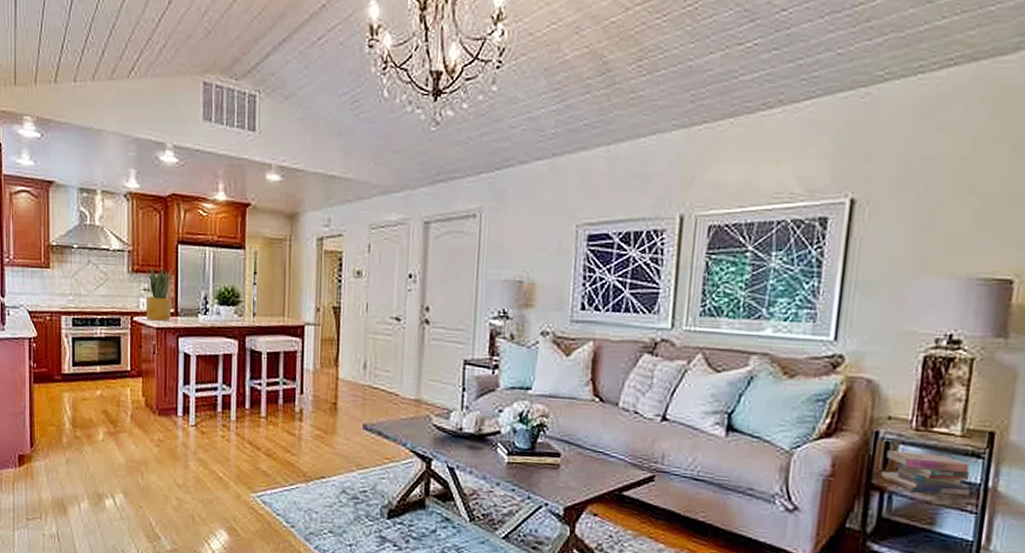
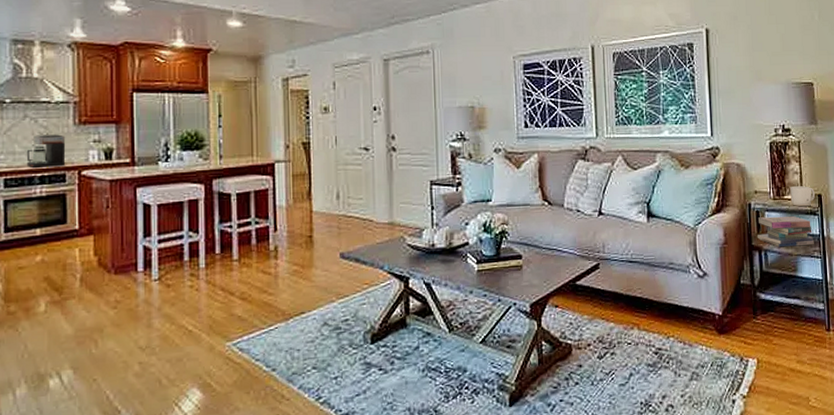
coffee maker: none [89,280,121,311] -> present [26,134,66,169]
planter: present [145,266,172,321] -> none [94,115,127,173]
mug: none [942,416,984,446] -> present [790,185,815,207]

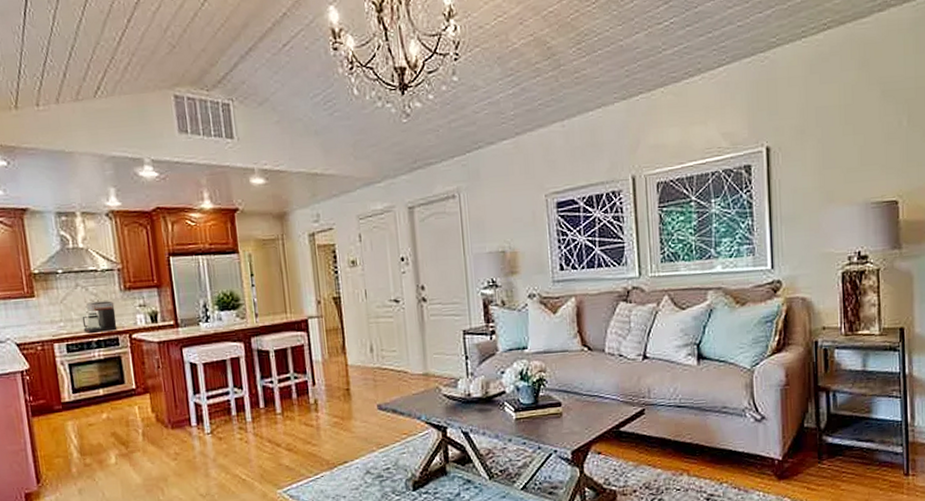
books: present [756,215,814,248] -> none [824,352,893,388]
mug: present [790,185,815,207] -> none [865,319,895,343]

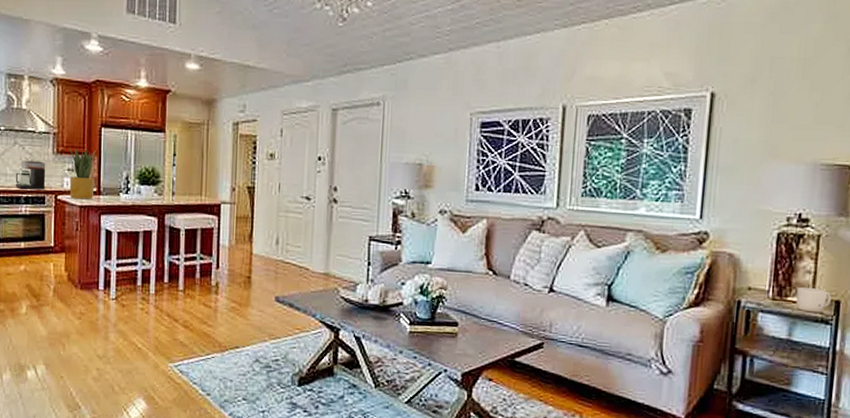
planter: none [137,280,171,336] -> present [69,147,96,200]
mug: none [865,319,895,343] -> present [795,286,831,313]

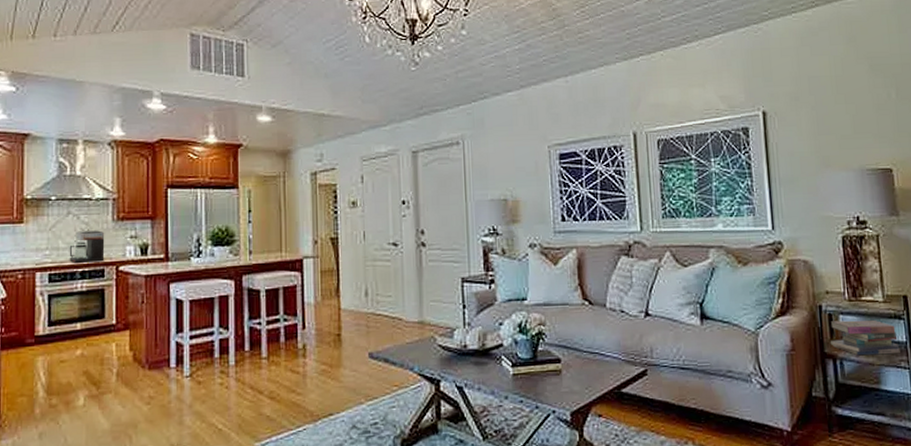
planter: present [69,147,96,200] -> none [131,211,162,269]
books: none [743,318,821,359] -> present [830,319,900,356]
mug: present [795,286,831,313] -> none [868,285,899,310]

